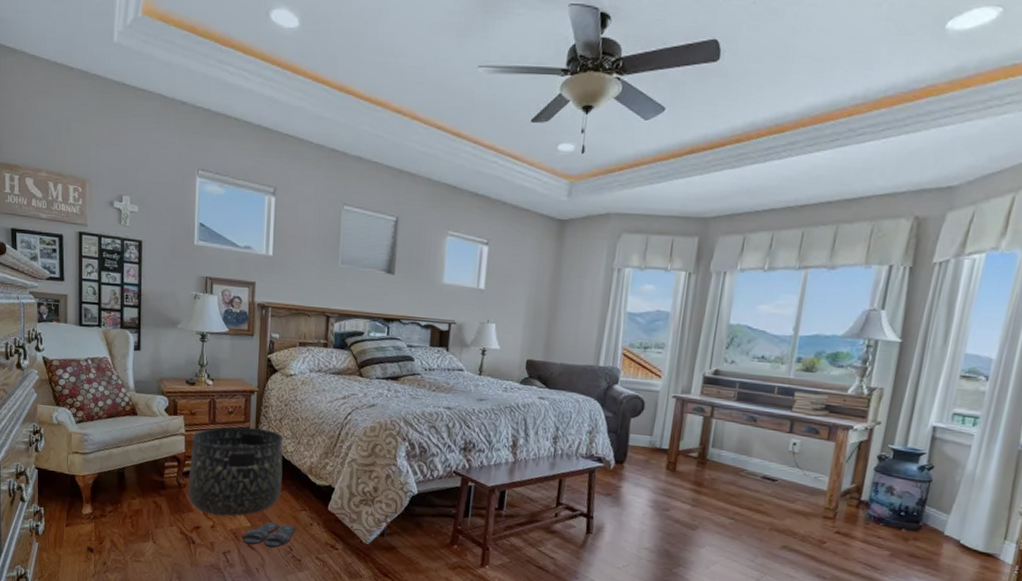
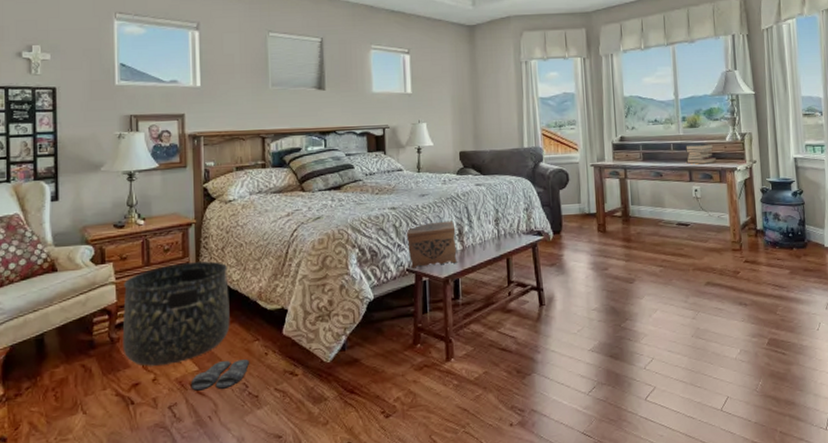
decorative box: none [457,428,510,474] -> present [406,221,457,269]

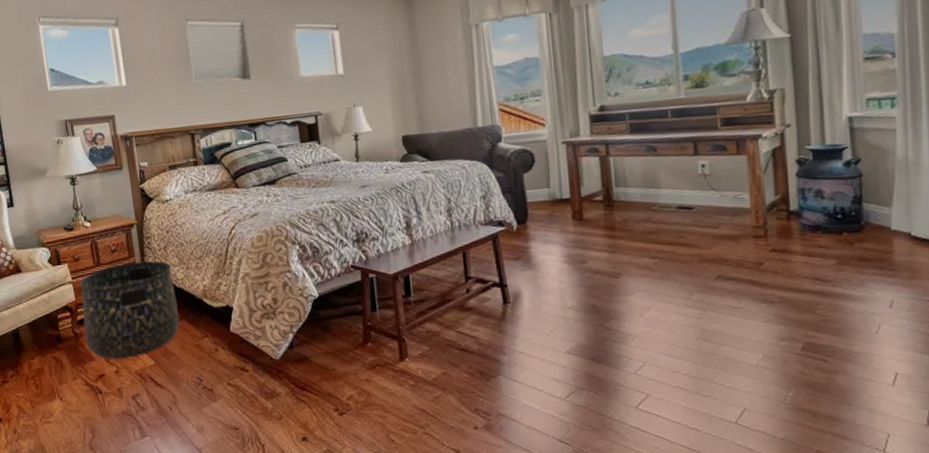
slippers: present [190,359,249,391] -> none [149,355,201,383]
decorative box: present [406,221,457,269] -> none [348,213,406,265]
books: present [685,144,717,164] -> none [688,107,733,134]

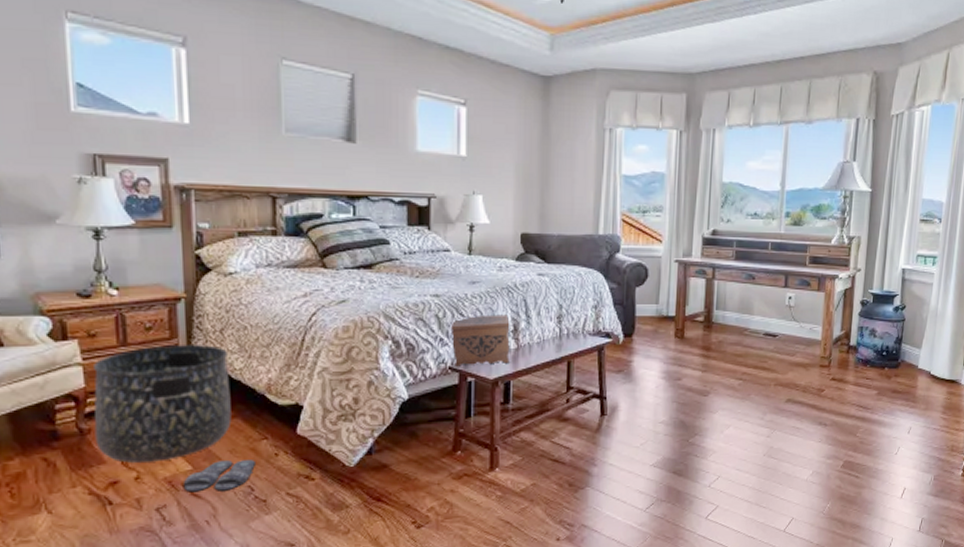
slippers: none [149,355,201,383] -> present [183,460,255,493]
decorative box: none [348,213,406,265] -> present [450,314,510,367]

